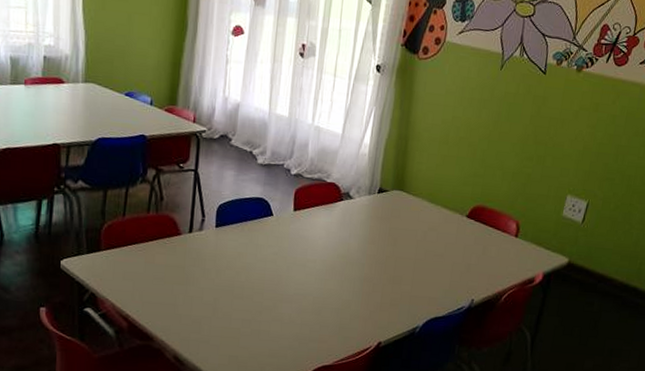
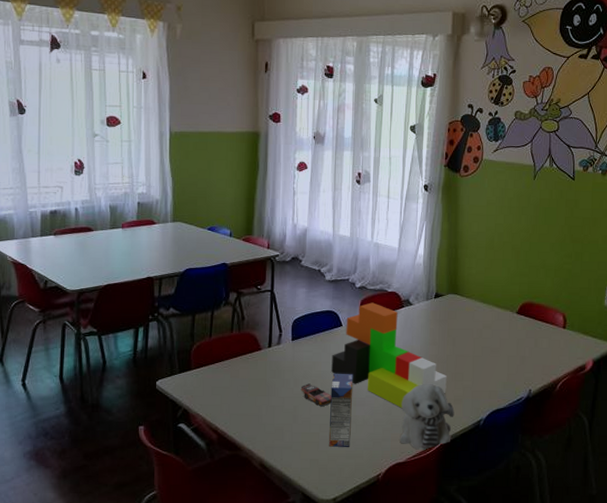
toy car: none [222,275,257,301] -> present [300,383,332,407]
juice box: none [250,266,282,346] -> present [328,373,354,447]
toy blocks: none [258,192,384,309] -> present [331,302,447,408]
plush toy: none [327,284,390,354] -> present [400,383,455,450]

